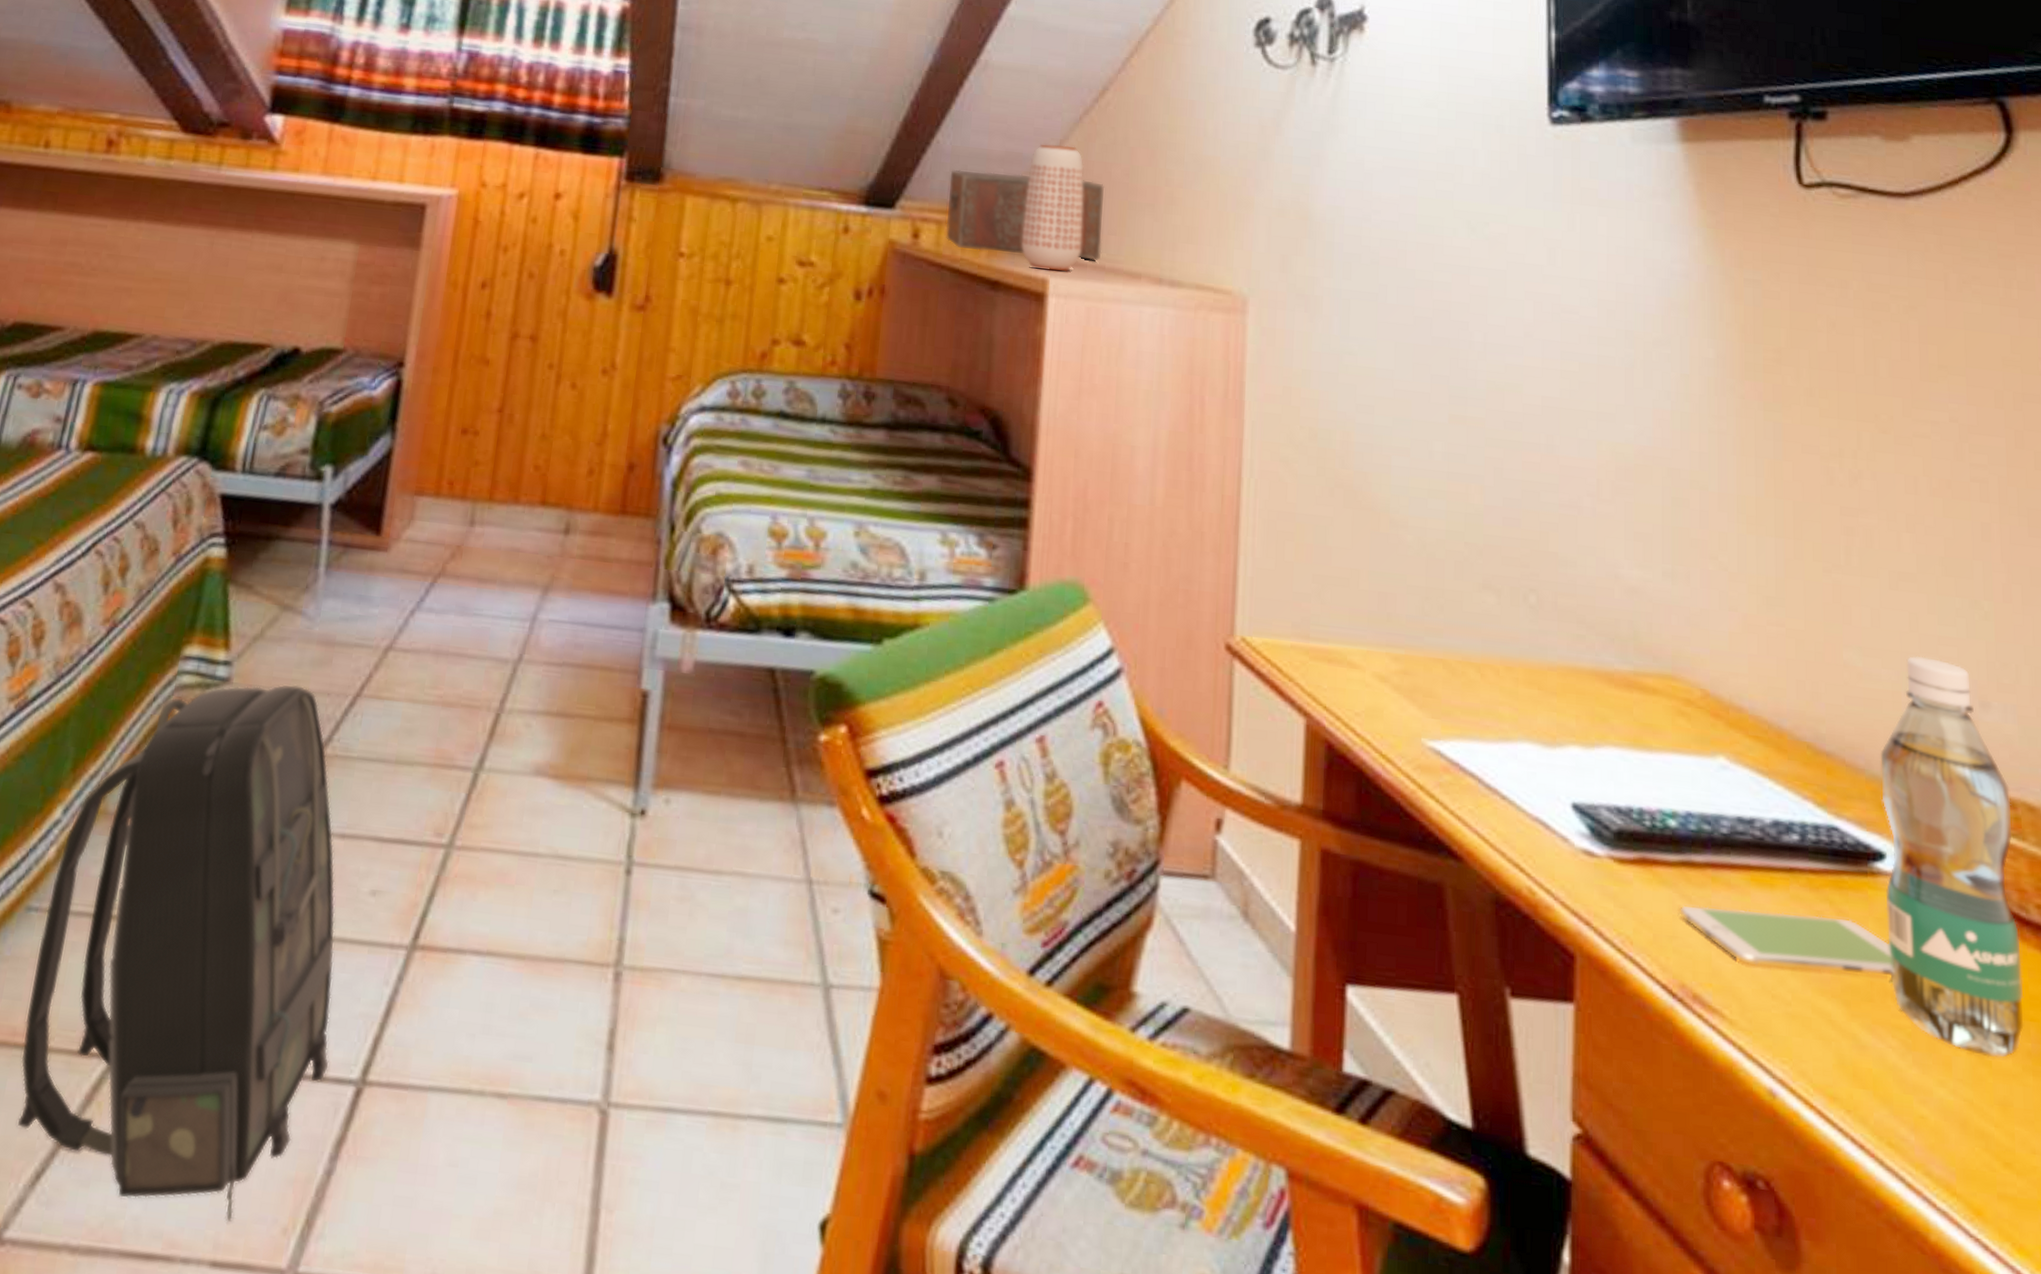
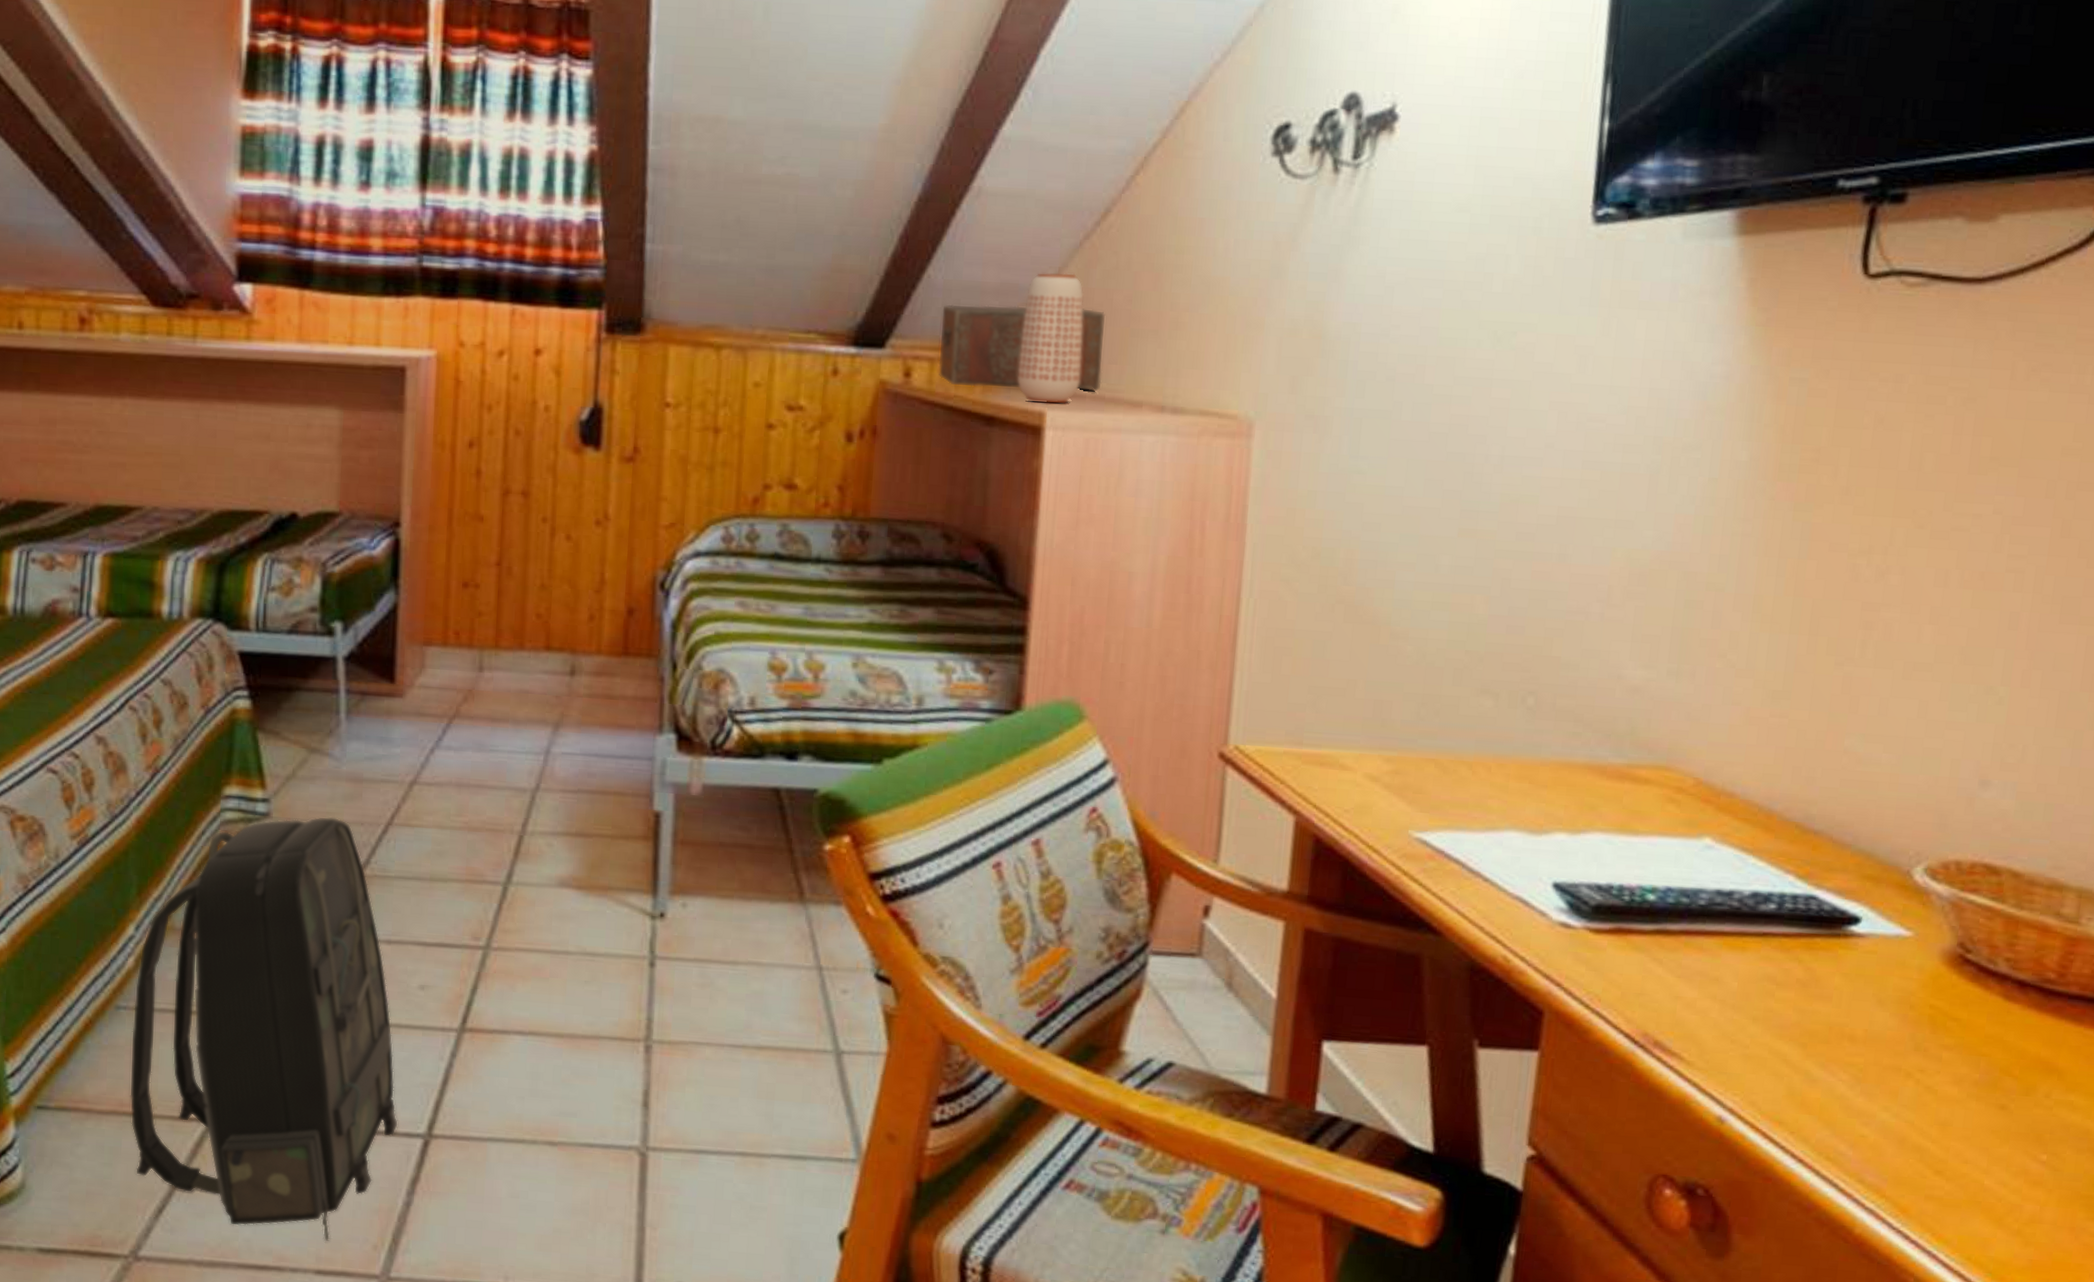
phone: present [1680,905,1892,978] -> none [1649,967,1854,1023]
bottle: present [1880,655,2024,1058] -> none [1849,740,1997,1087]

